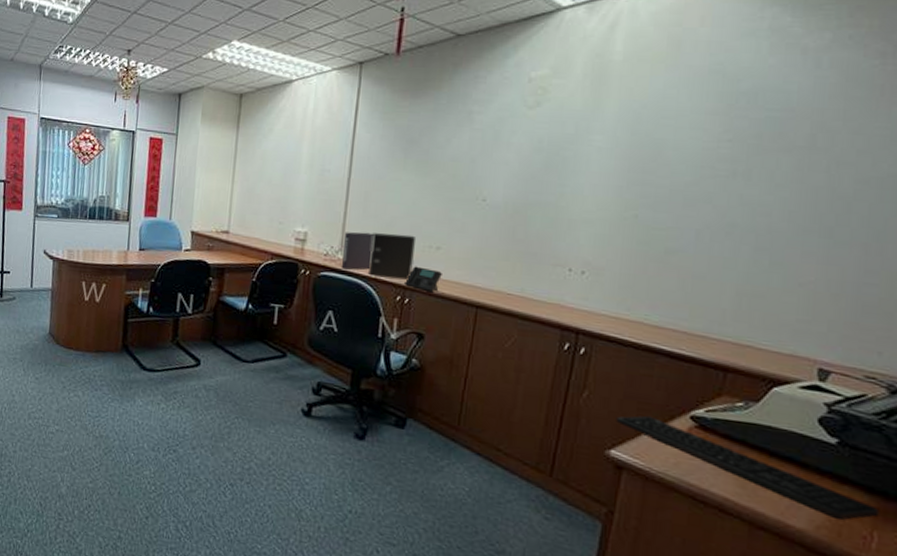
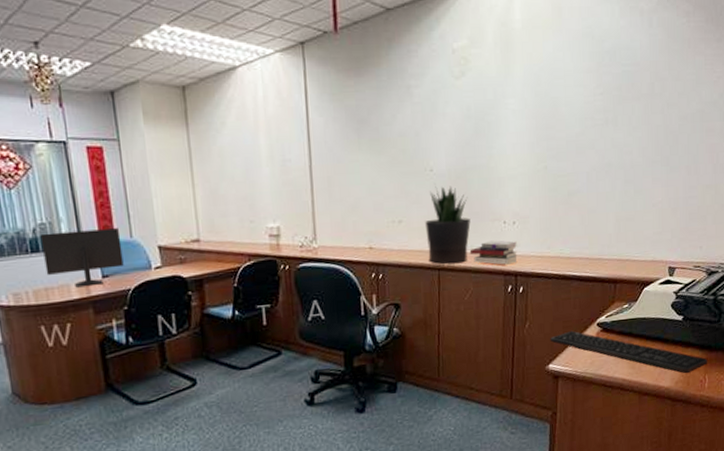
computer monitor: none [96,204,162,257] -> present [40,228,124,288]
binder: present [341,232,374,271] -> none [315,217,345,258]
binder: present [368,233,415,280] -> none [341,213,381,259]
phone: present [403,266,442,293] -> none [375,242,407,265]
planter: none [466,218,526,306] -> present [425,185,471,265]
books: none [518,287,584,320] -> present [469,240,518,267]

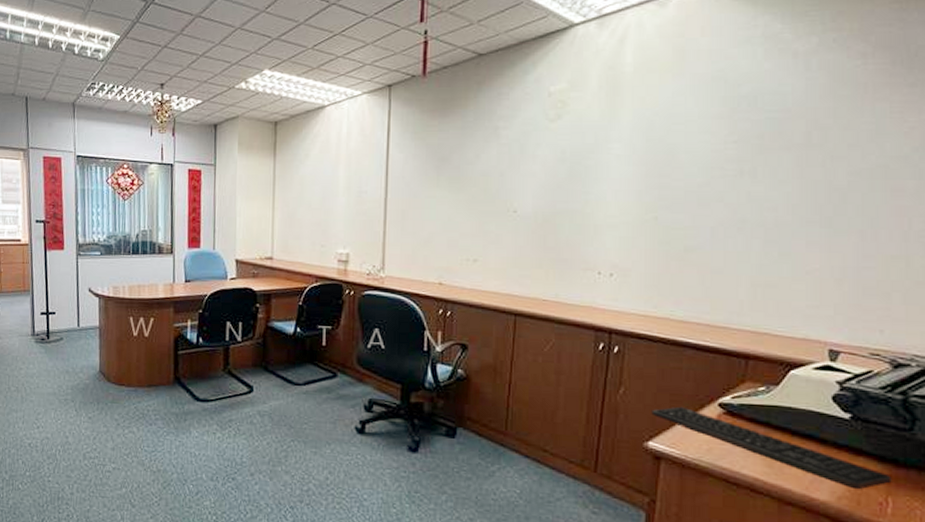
computer monitor: present [40,228,124,288] -> none [141,239,205,289]
planter: present [425,185,471,265] -> none [503,228,557,311]
books: present [469,240,518,267] -> none [553,291,613,321]

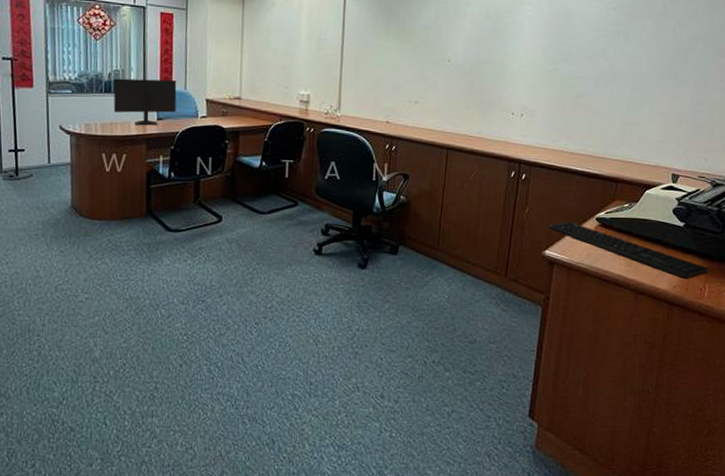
computer monitor: none [141,239,205,289] -> present [113,78,177,126]

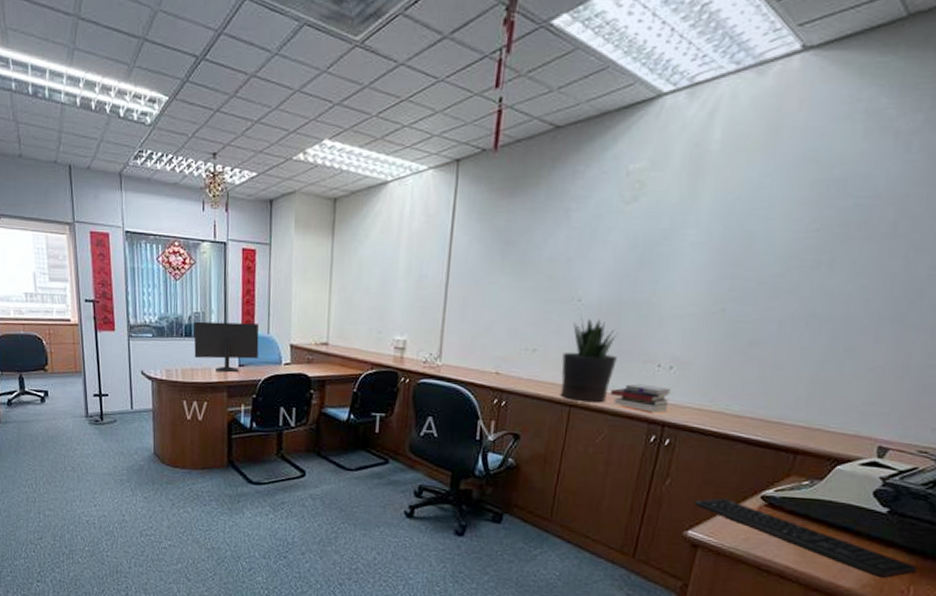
planter: none [438,75,481,146] -> present [560,318,618,403]
books: none [477,128,523,153] -> present [610,383,671,414]

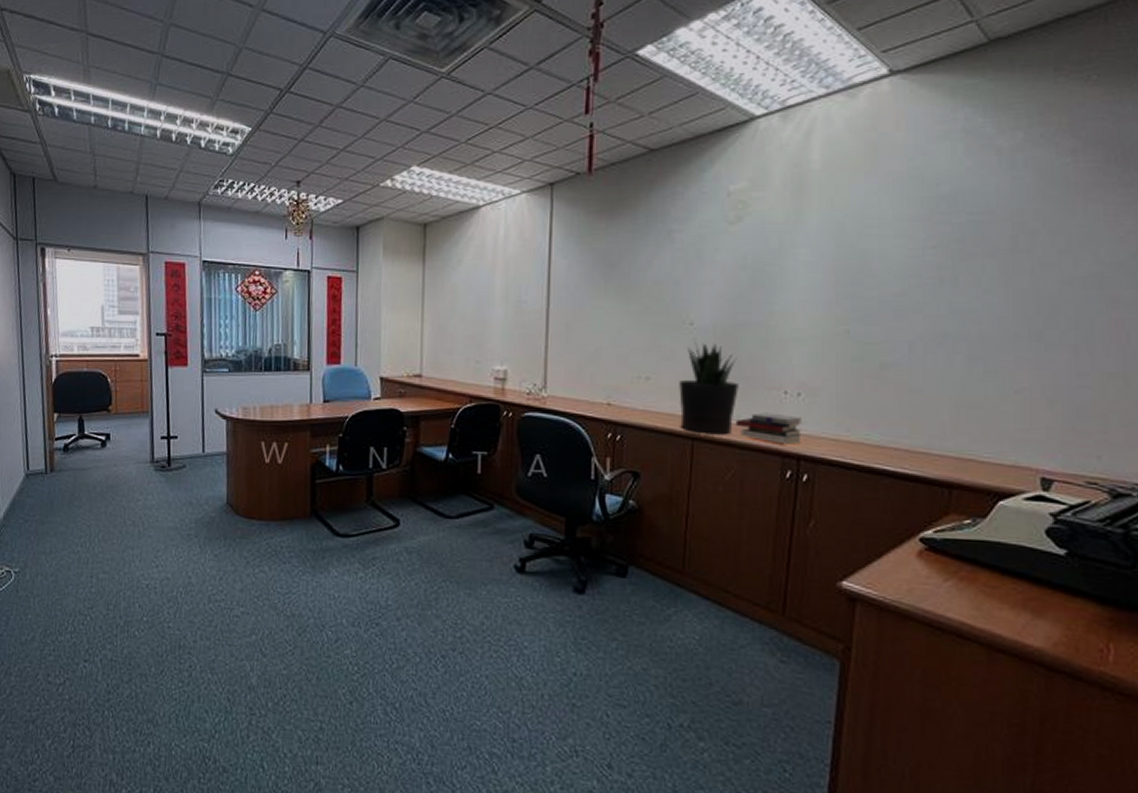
computer monitor: present [193,321,260,373] -> none [274,354,346,410]
computer keyboard: present [694,498,918,578] -> none [845,541,1113,634]

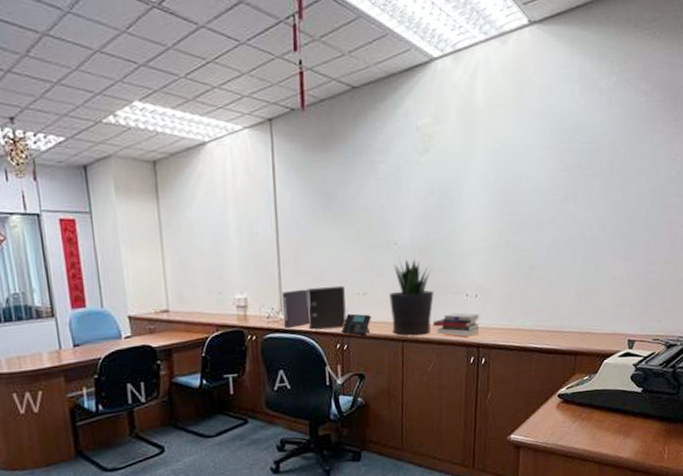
binder: none [545,366,579,409] -> present [282,289,310,329]
binder: none [576,366,623,415] -> present [307,285,346,330]
phone: none [613,399,654,427] -> present [340,313,371,336]

